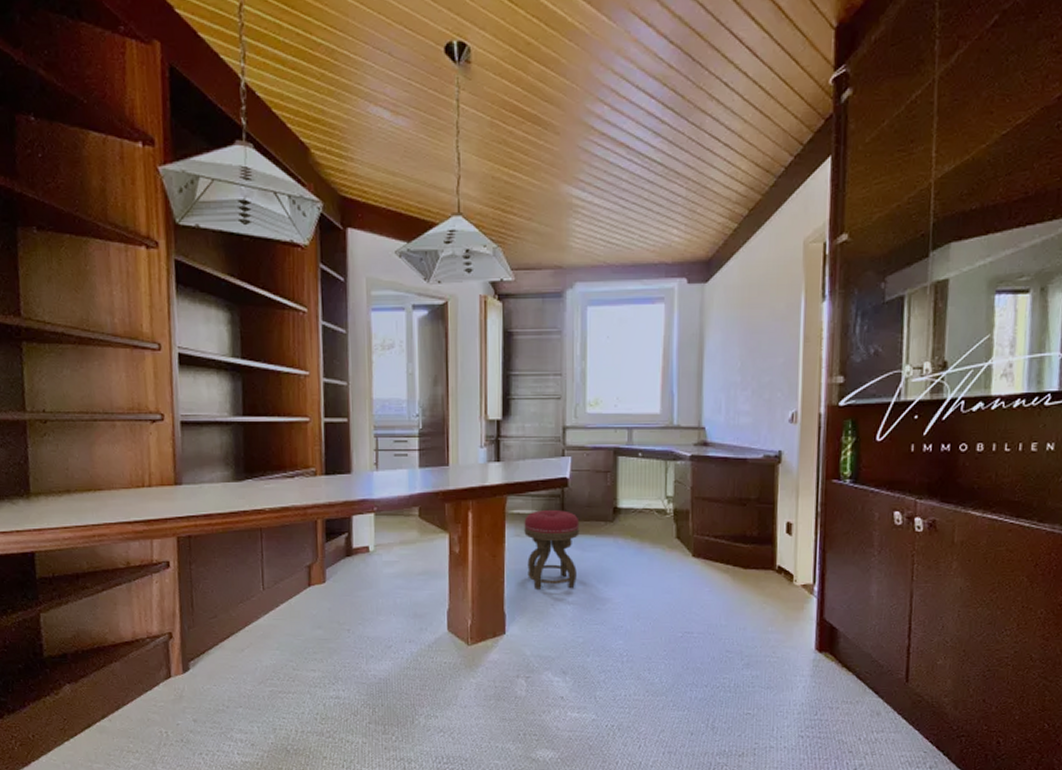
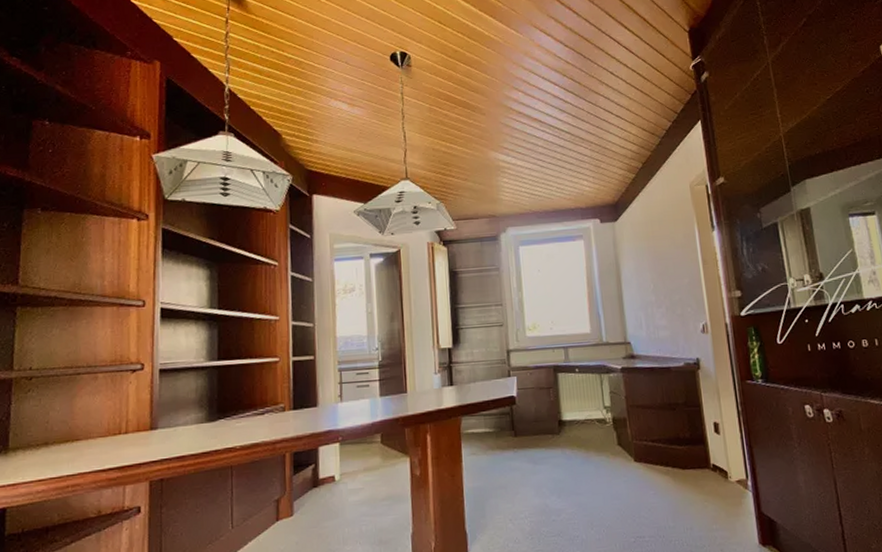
stool: present [524,509,580,589] -> none [478,426,531,506]

